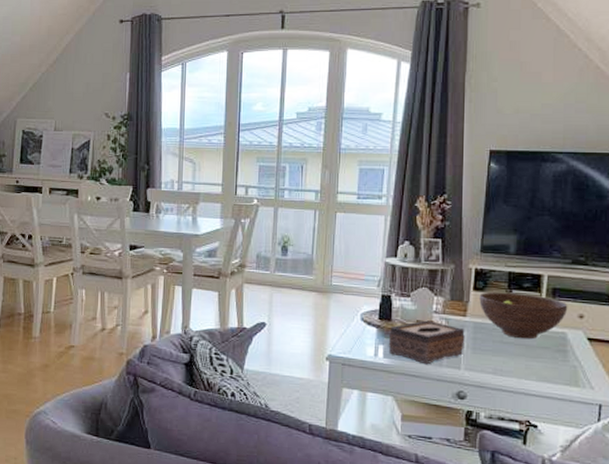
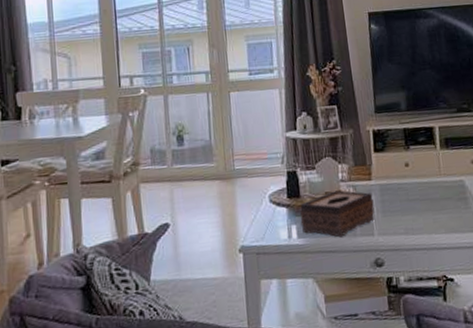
fruit bowl: present [479,291,568,340] -> none [380,148,462,194]

